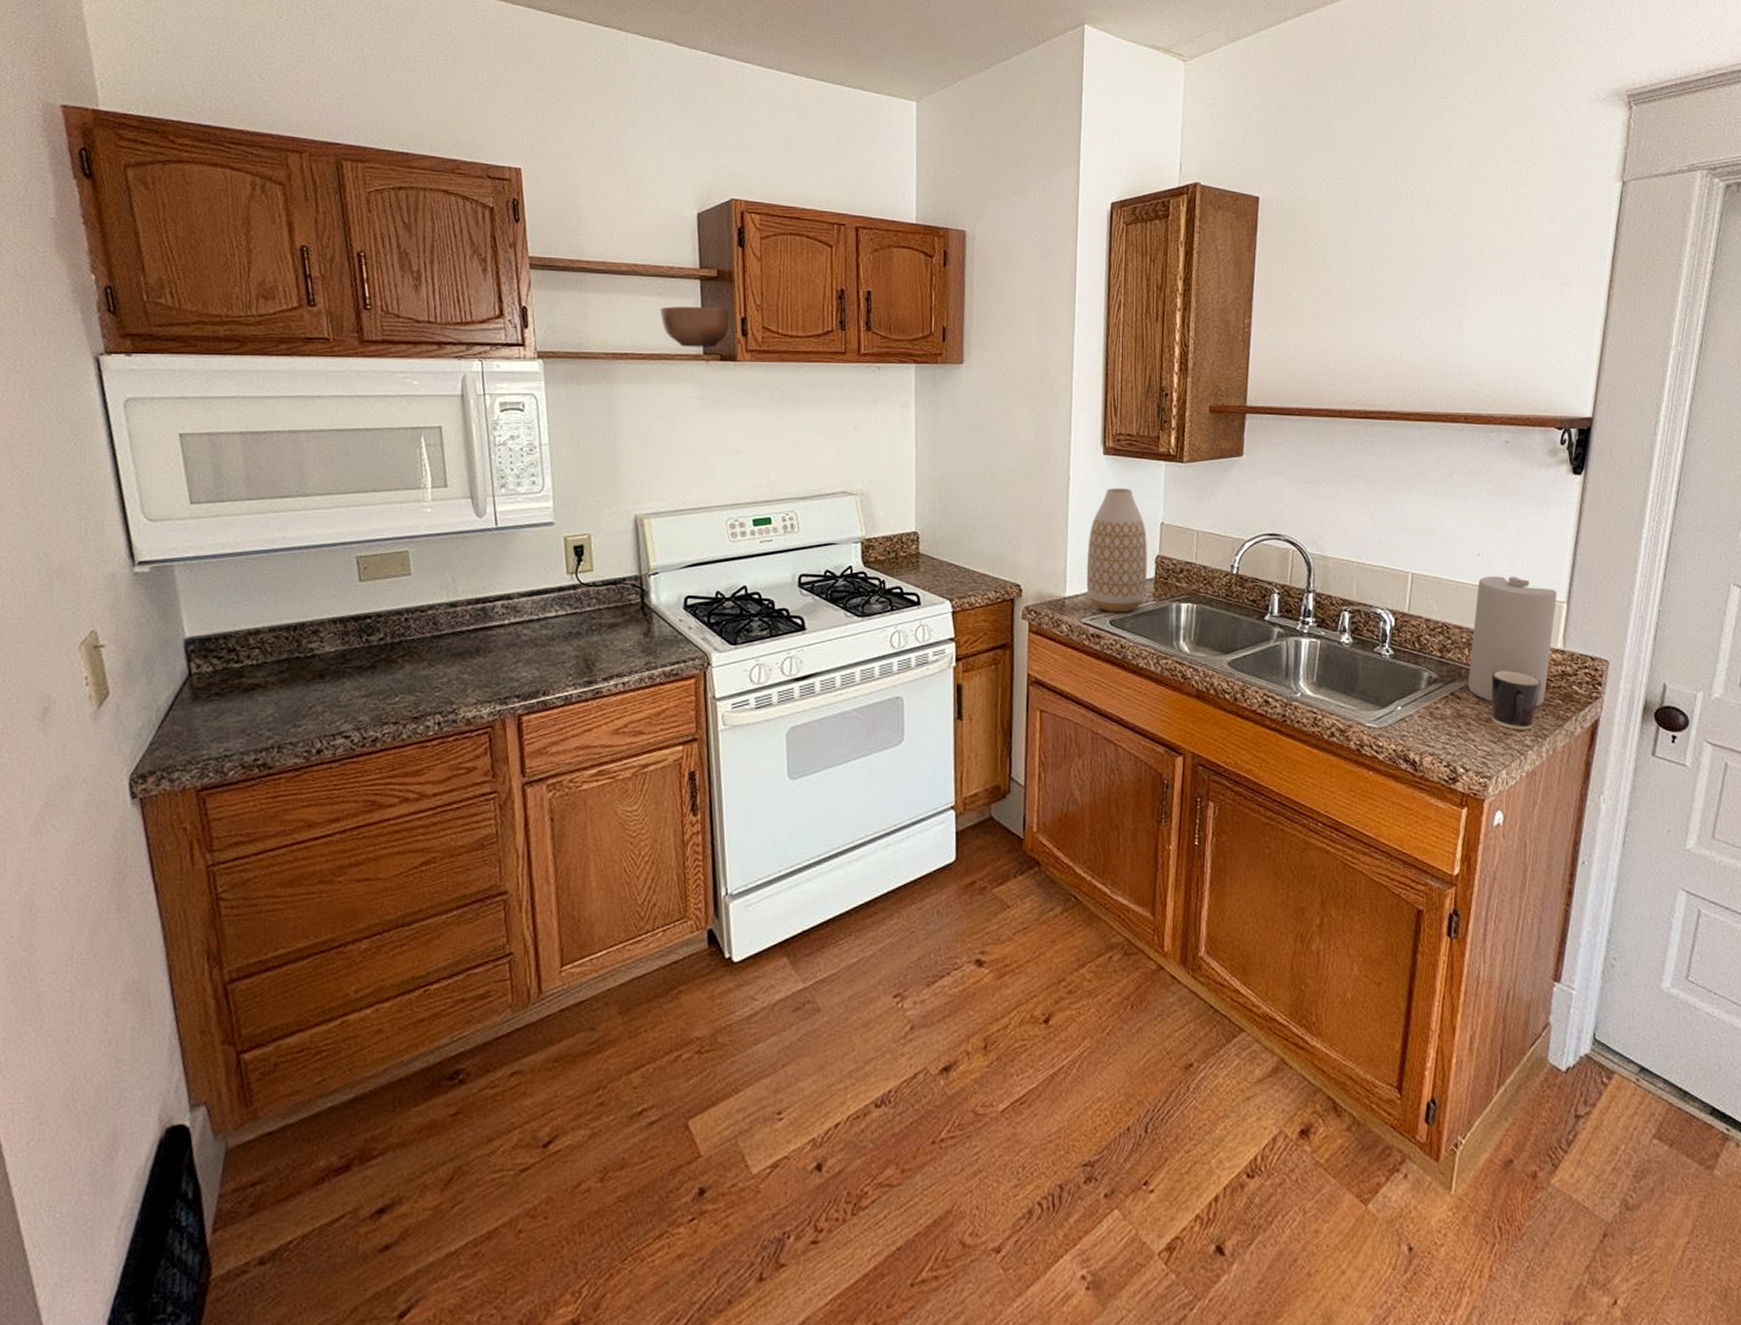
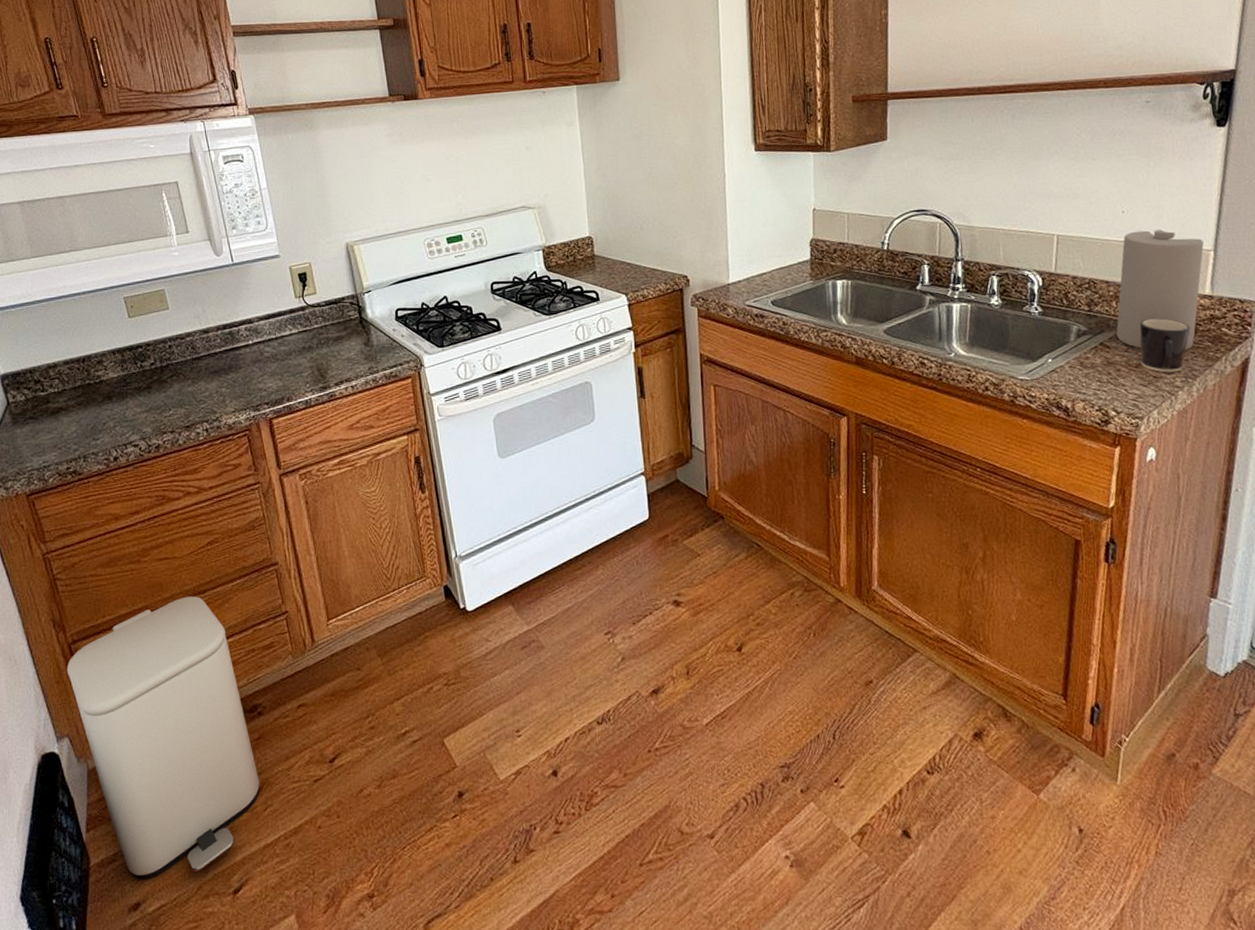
pedal bin: none [216,929,451,1298] -> present [66,596,260,879]
bowl: present [659,306,731,348] -> none [347,53,411,91]
vase: present [1086,488,1147,613] -> none [746,180,804,294]

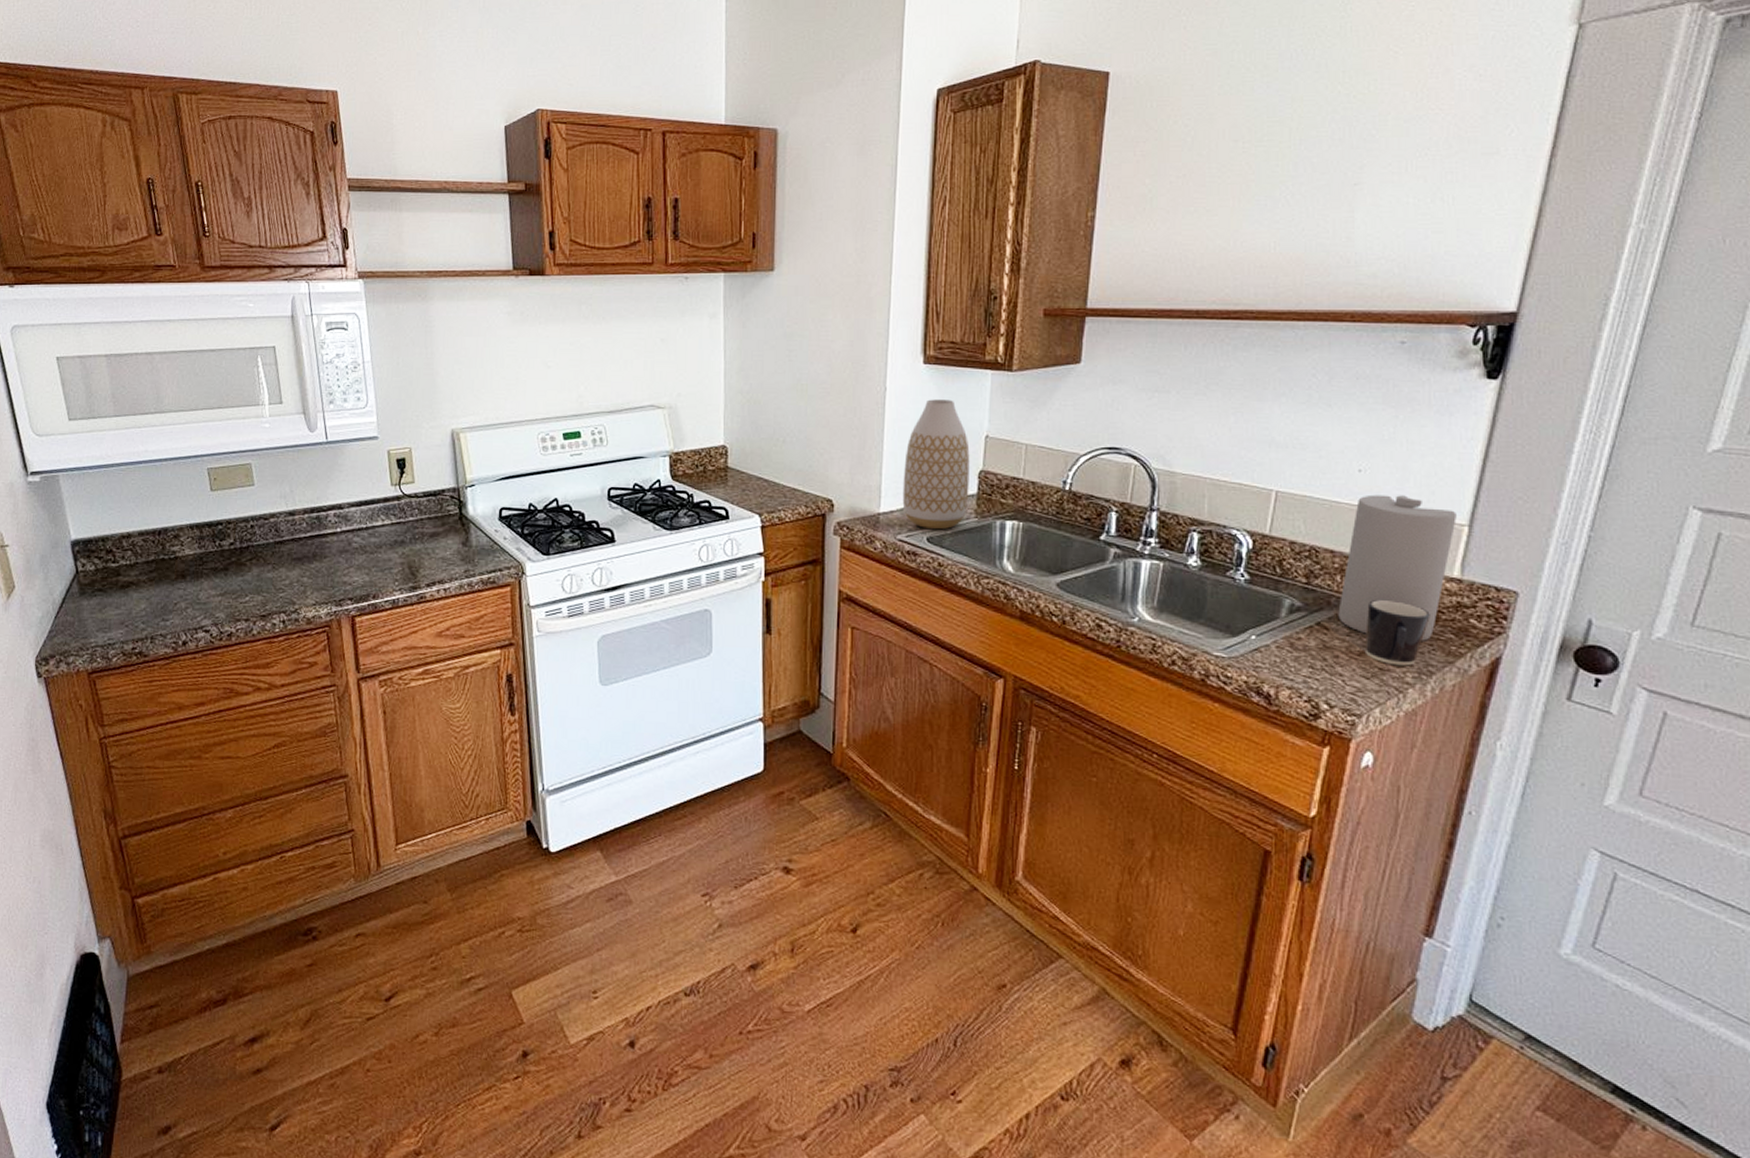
pedal bin: present [66,596,260,879] -> none [114,801,308,1102]
vase: none [746,180,804,294] -> present [902,399,970,530]

